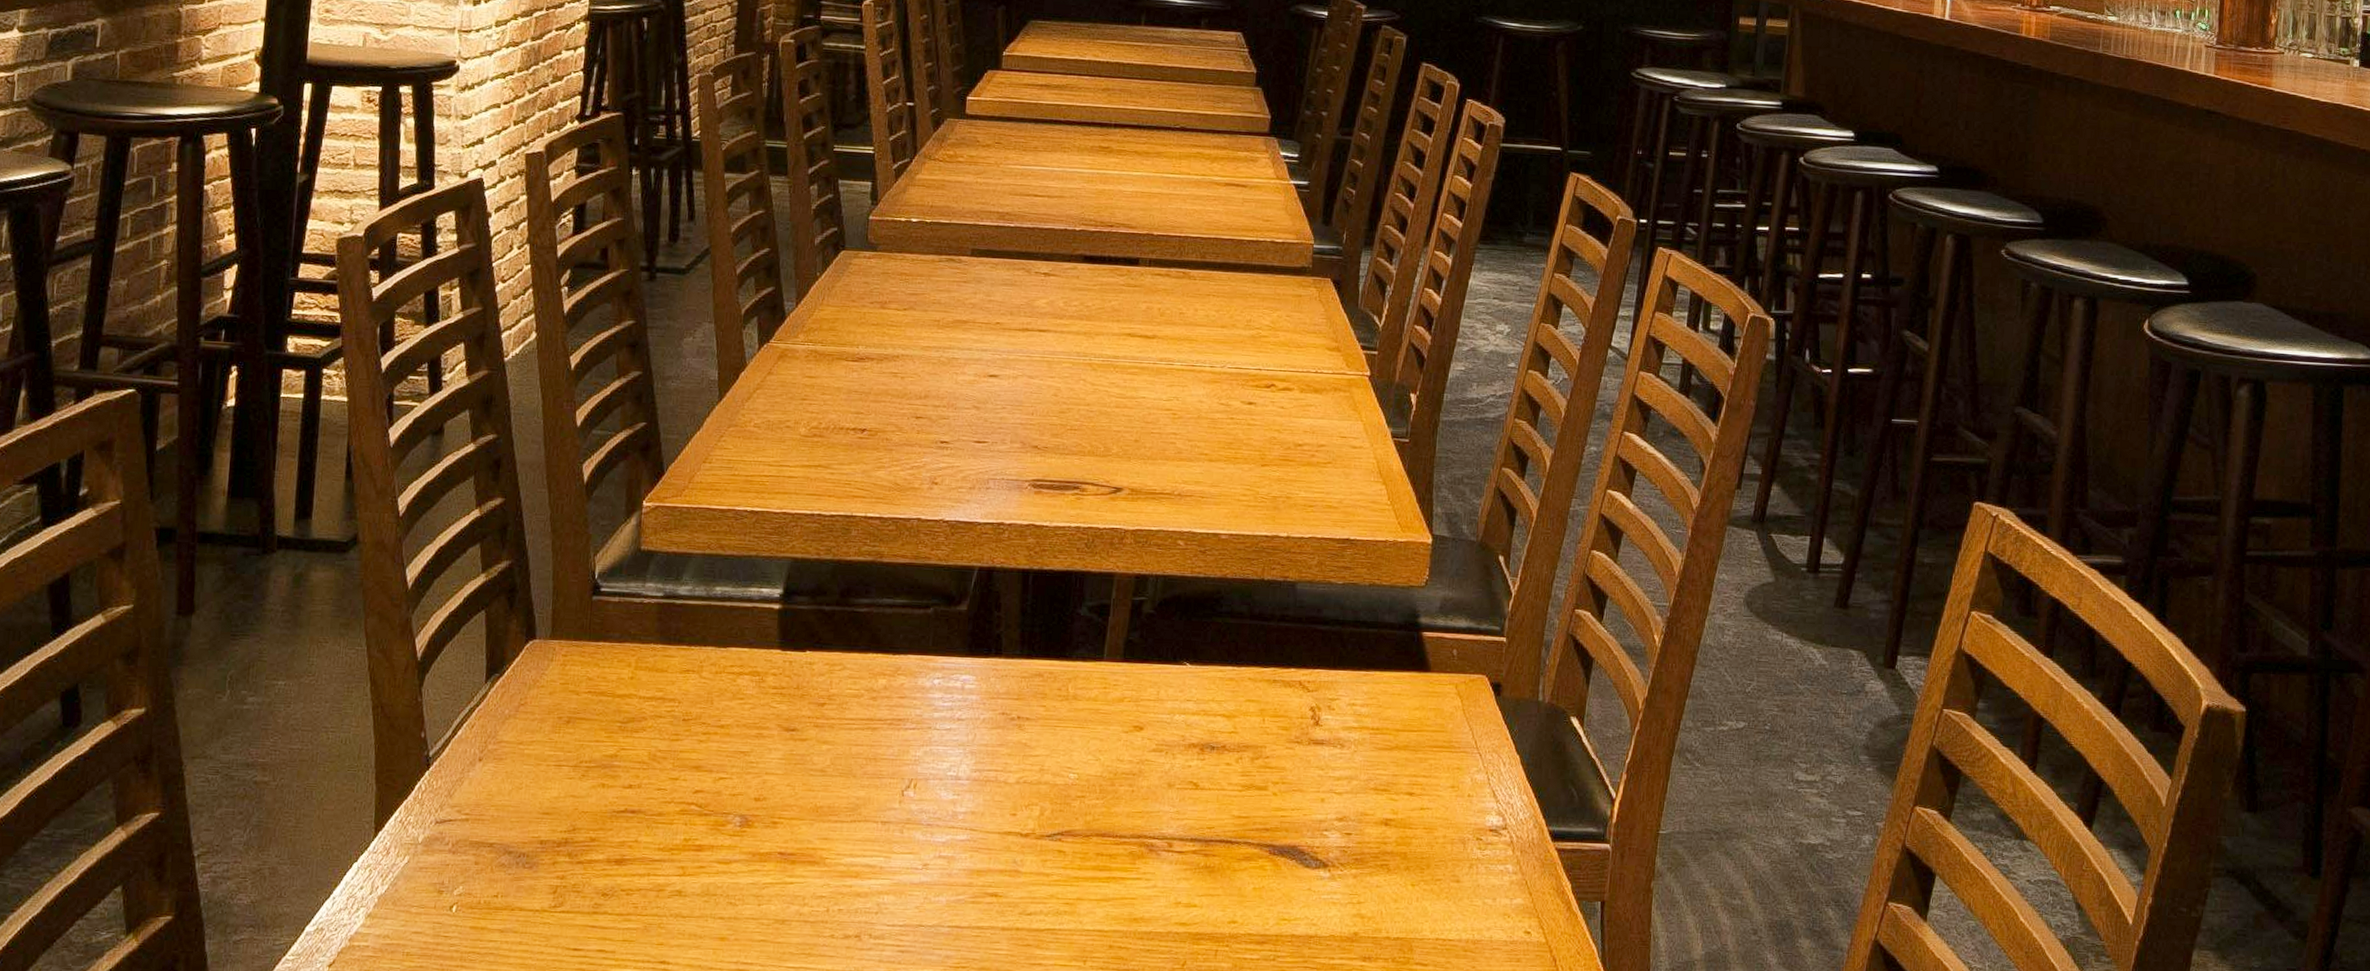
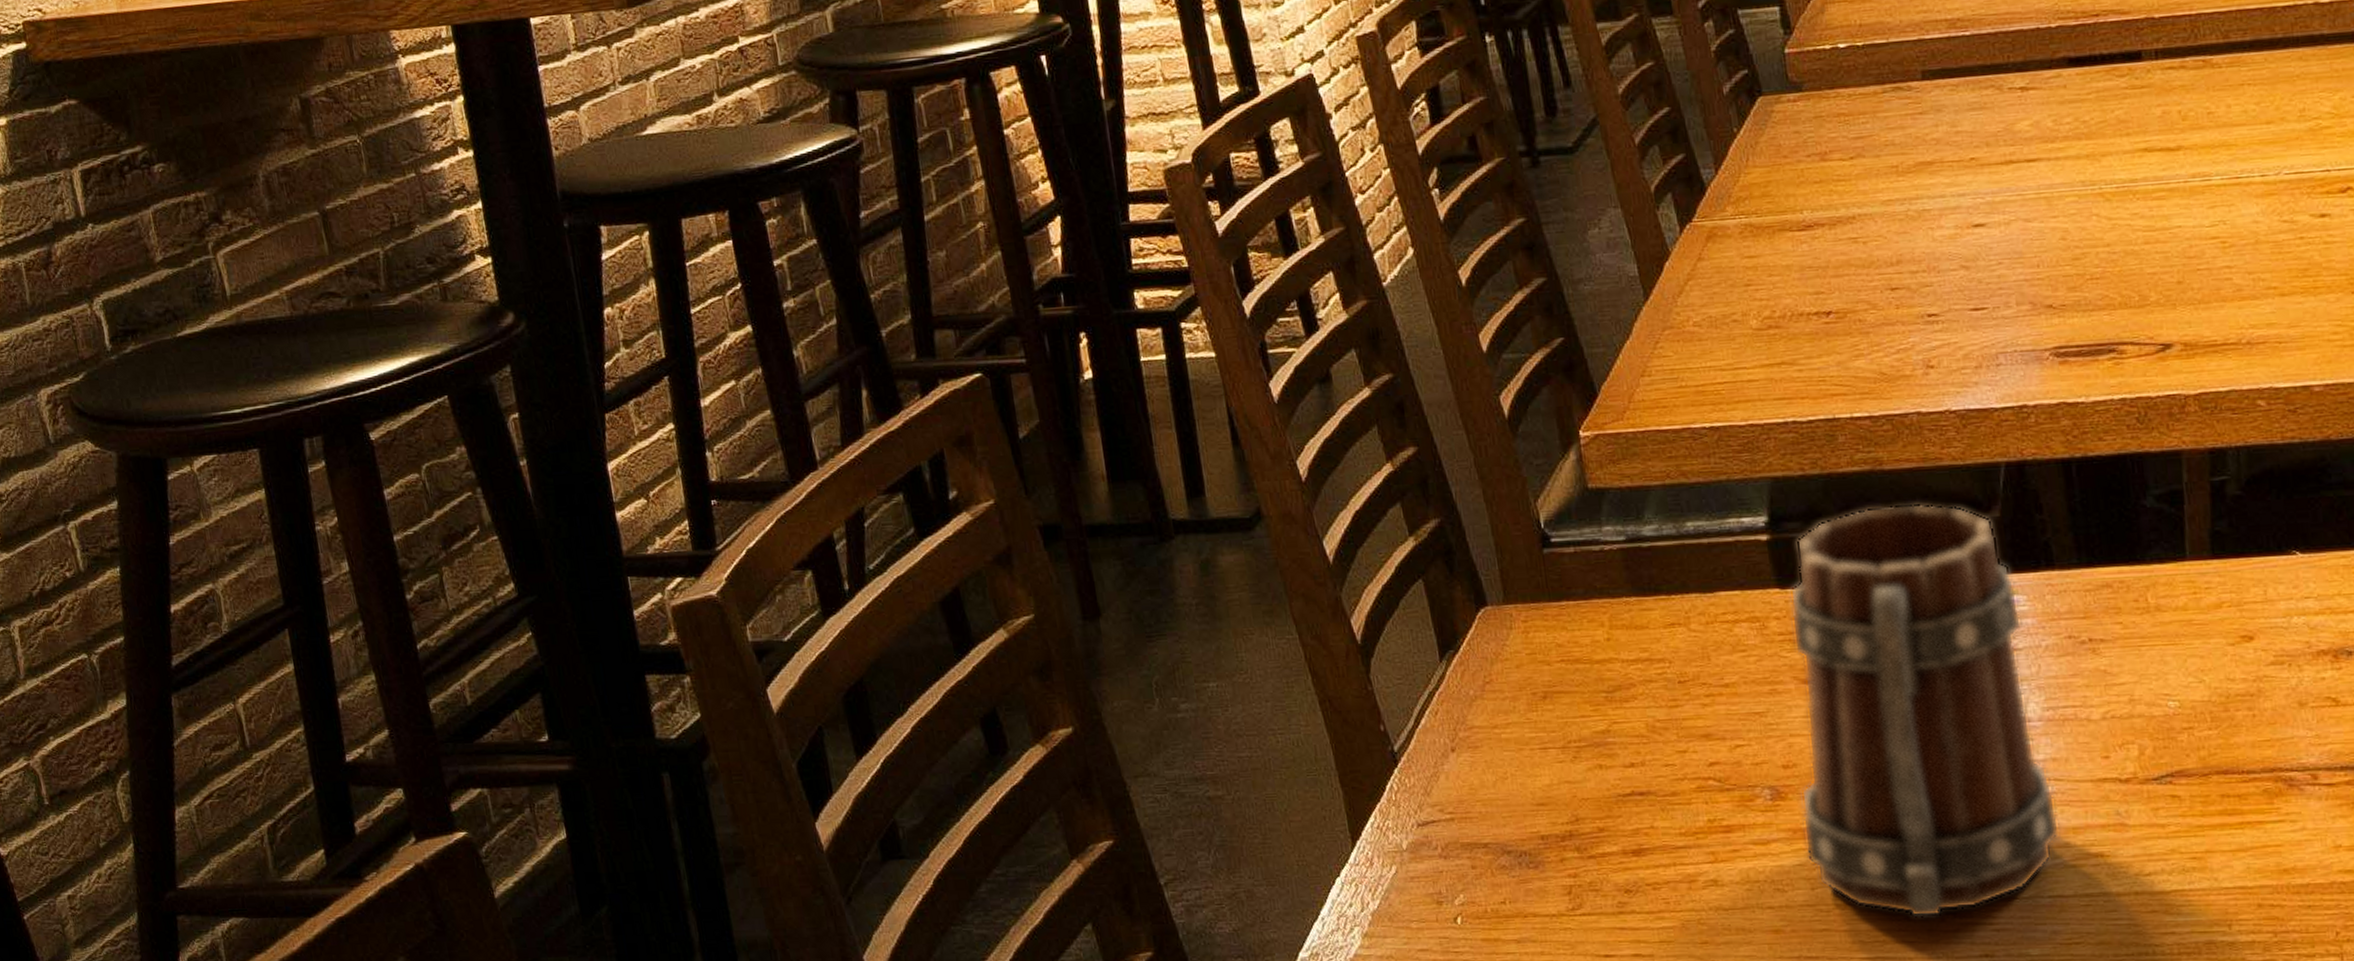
beer mug: none [759,591,969,937] -> present [1789,503,2060,918]

